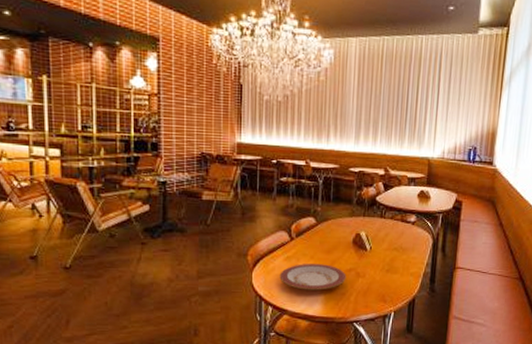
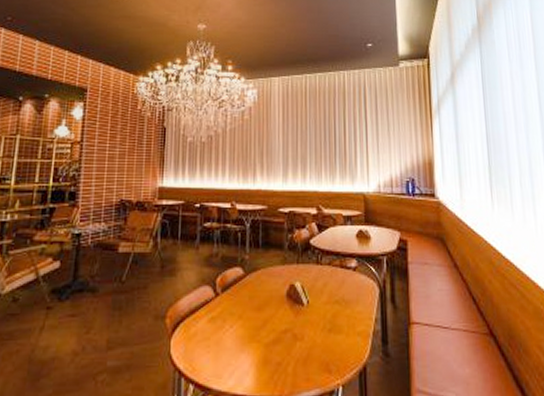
plate: present [279,264,347,290] -> none [202,325,282,360]

